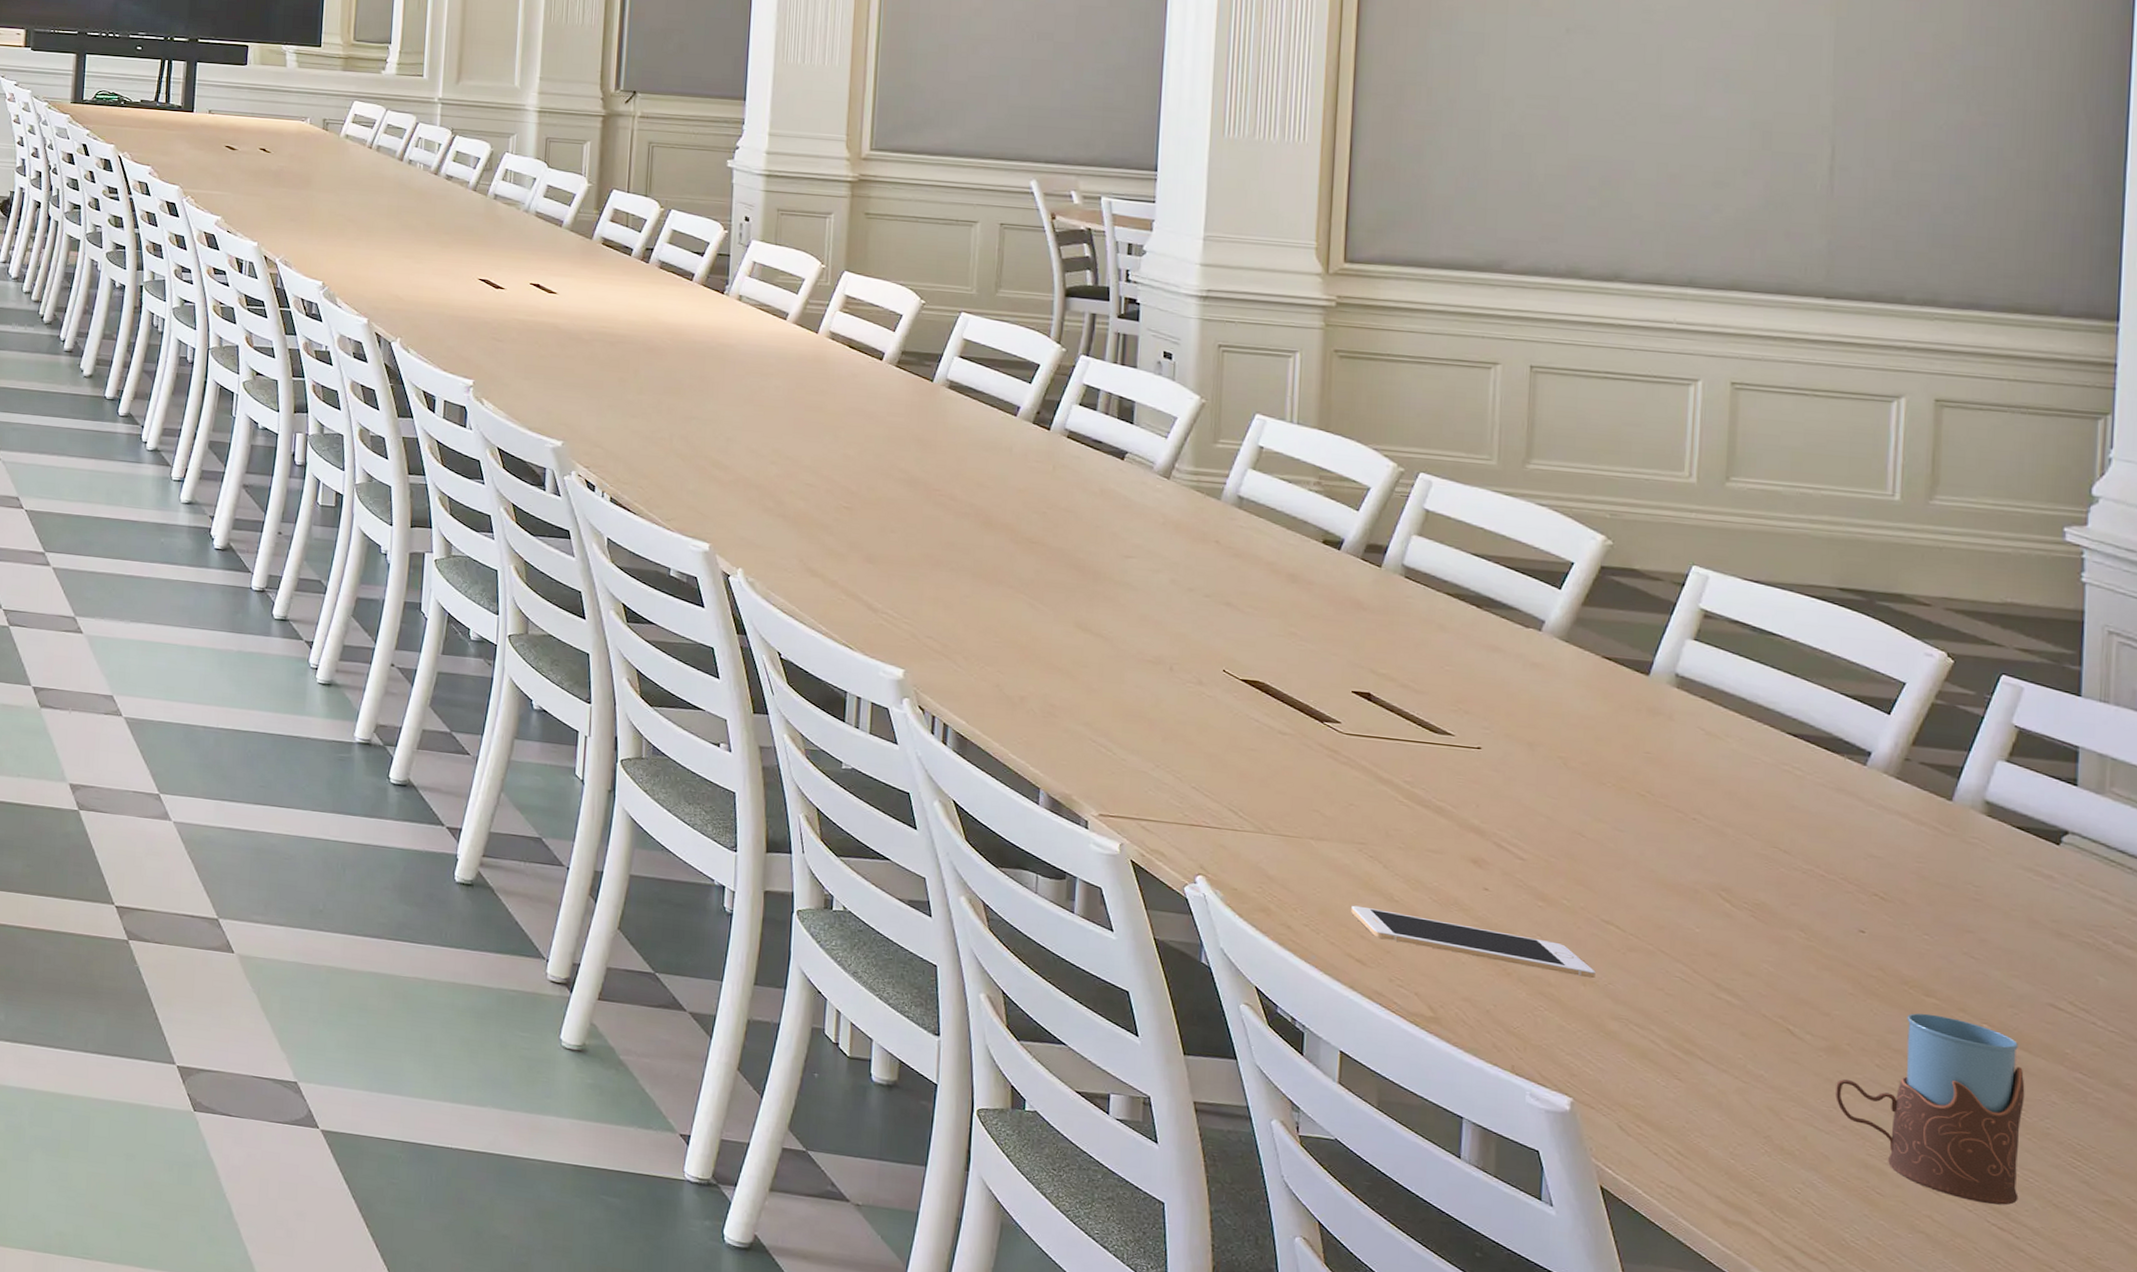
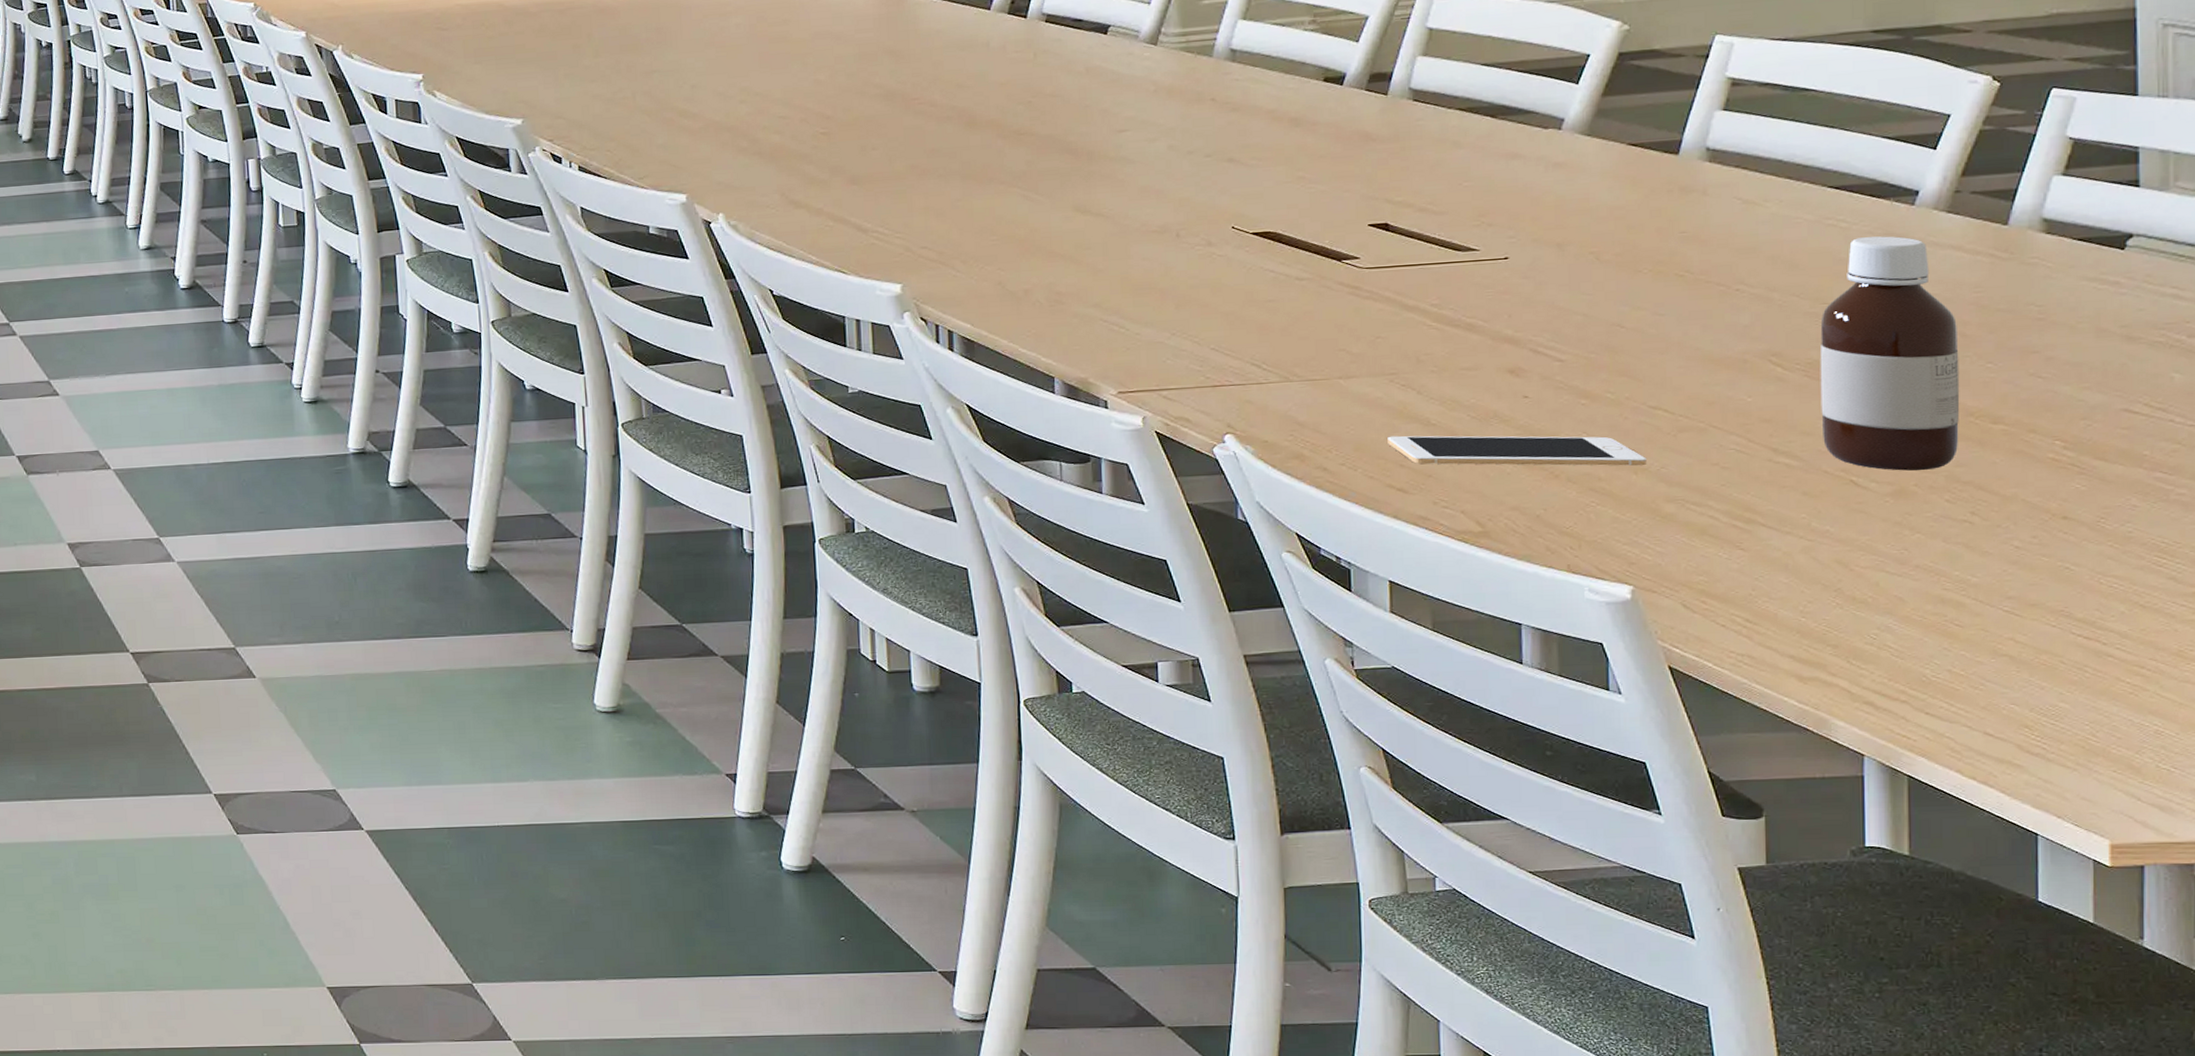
bottle: none [1764,788,1898,1032] -> present [1819,236,1960,471]
drinking glass: present [1835,1013,2025,1205] -> none [1906,440,2104,616]

